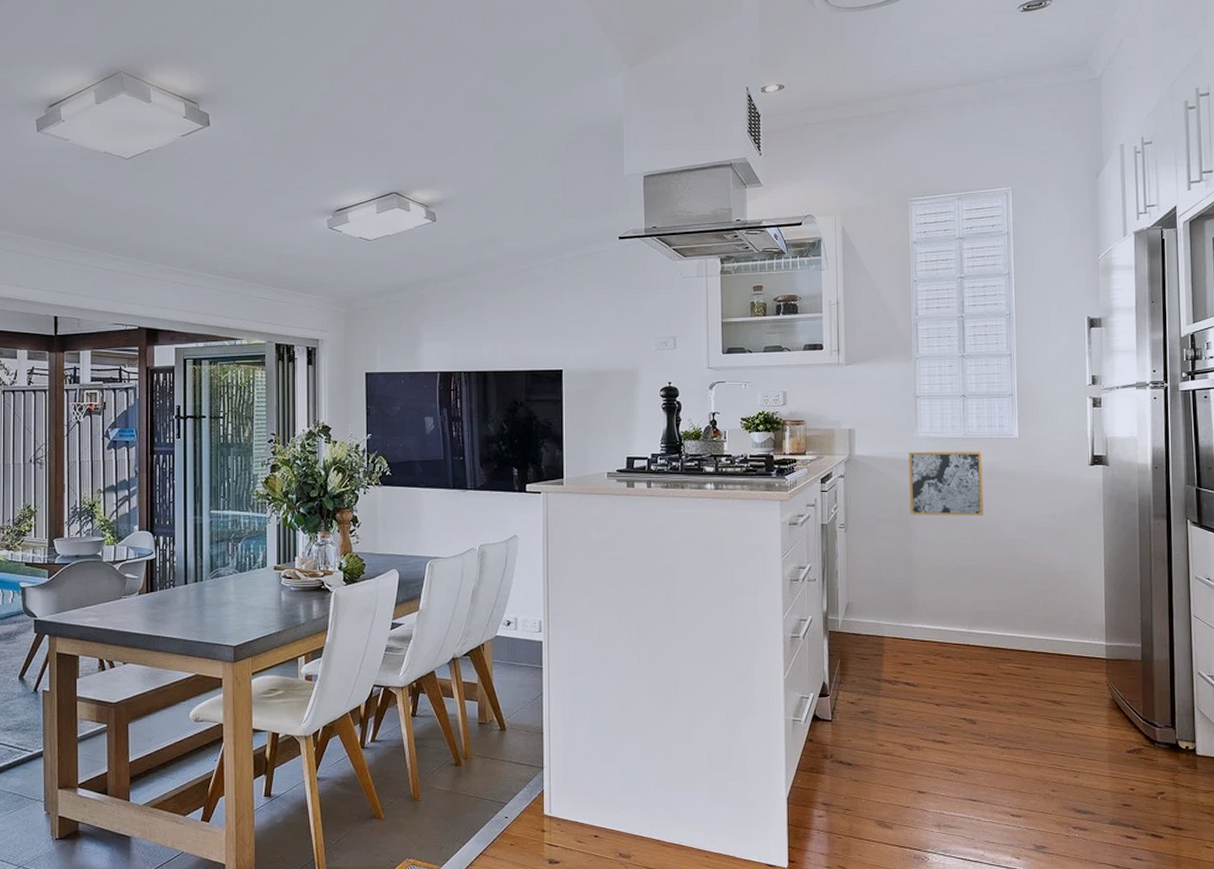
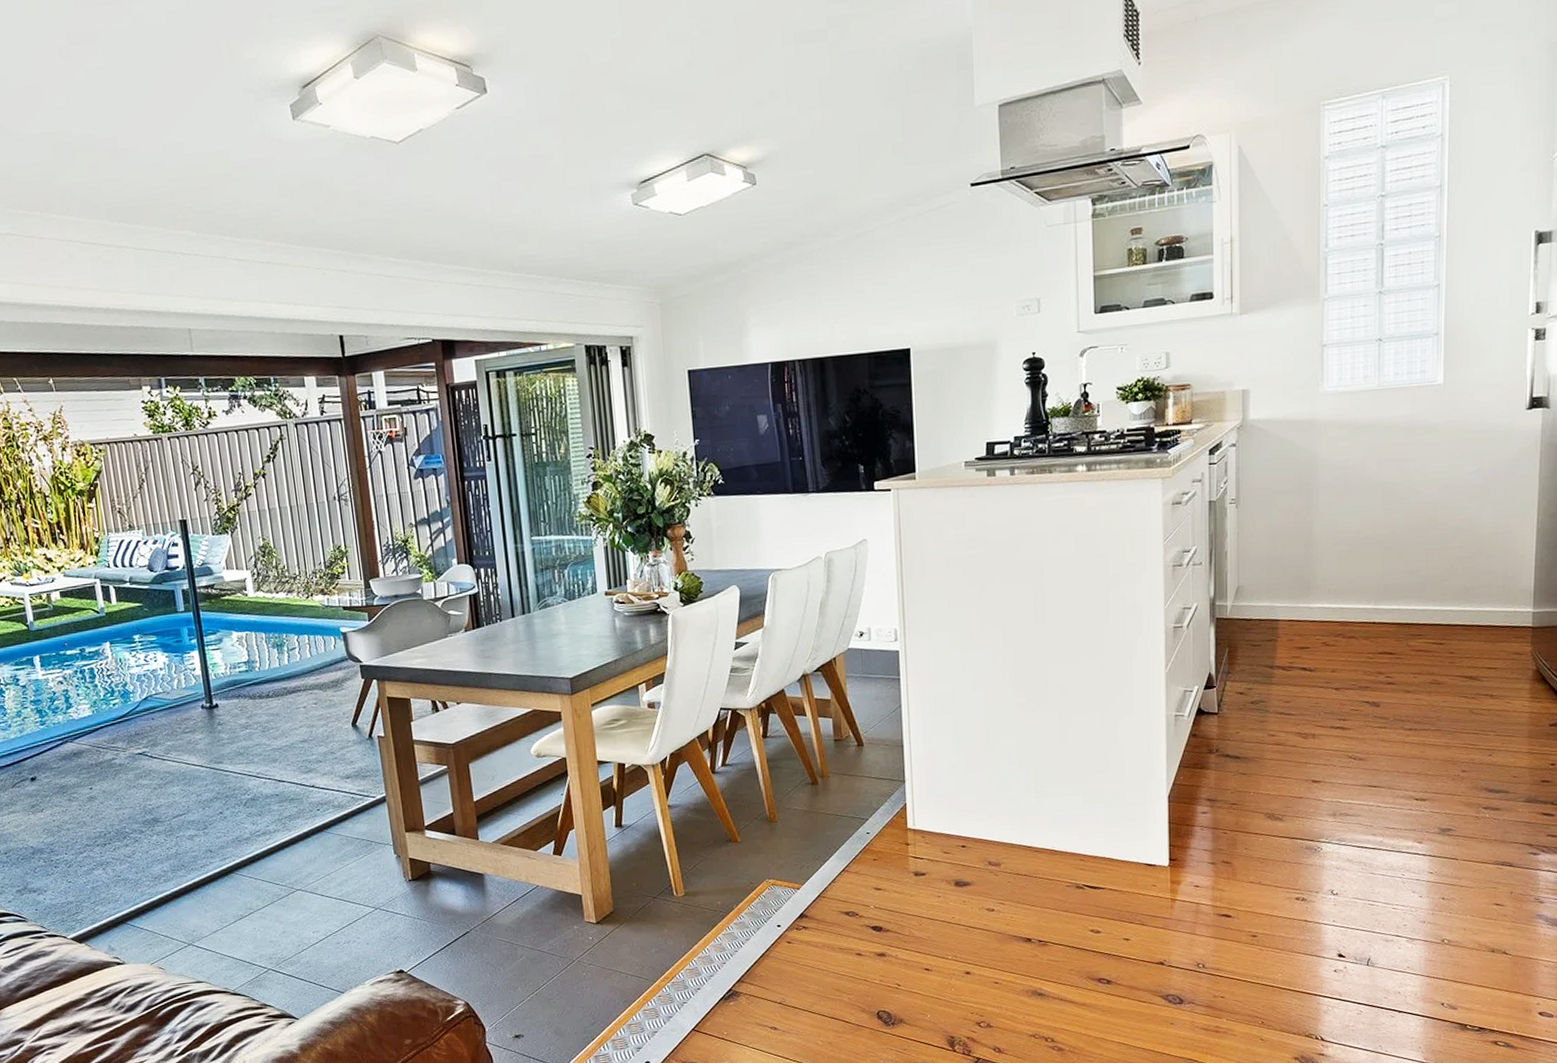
wall art: present [908,451,984,516] -> none [1312,403,1399,484]

